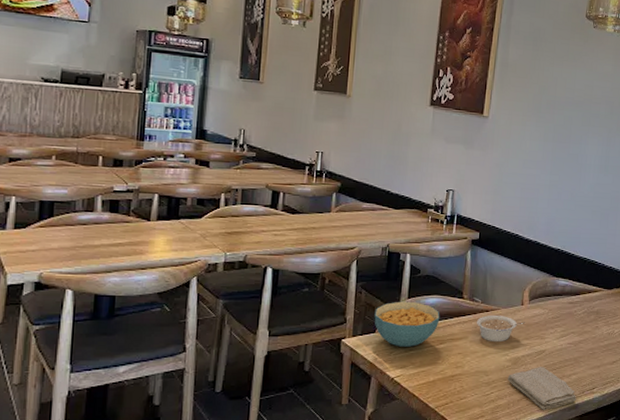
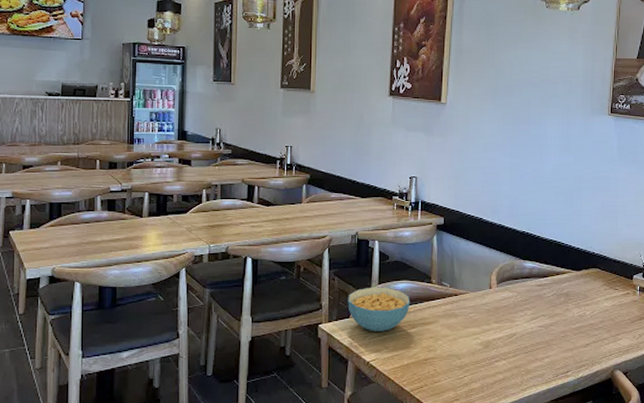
legume: present [476,315,525,342] -> none [445,299,494,326]
washcloth: present [507,367,577,411] -> none [480,350,551,395]

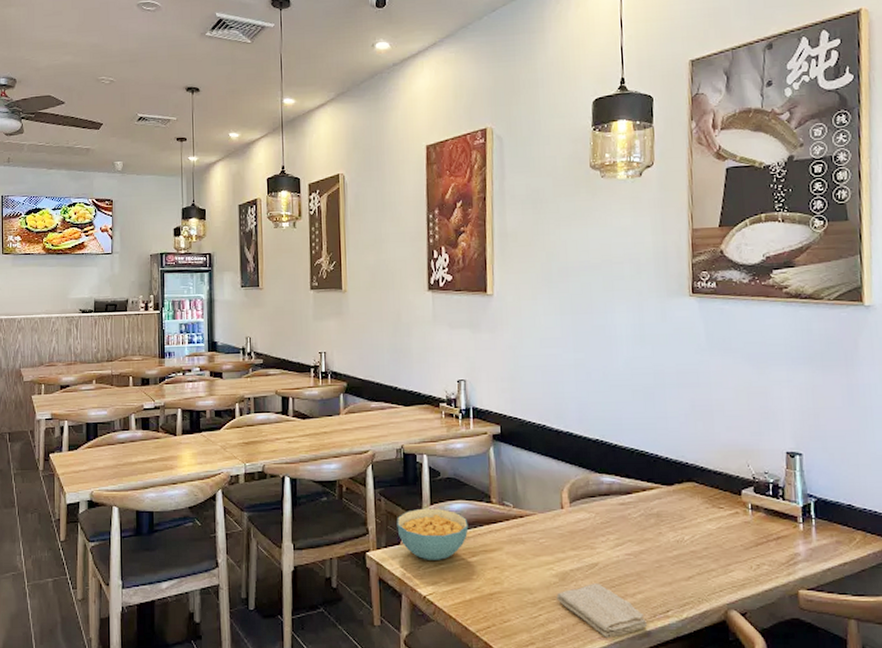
washcloth: none [480,350,551,395] -> present [557,583,648,639]

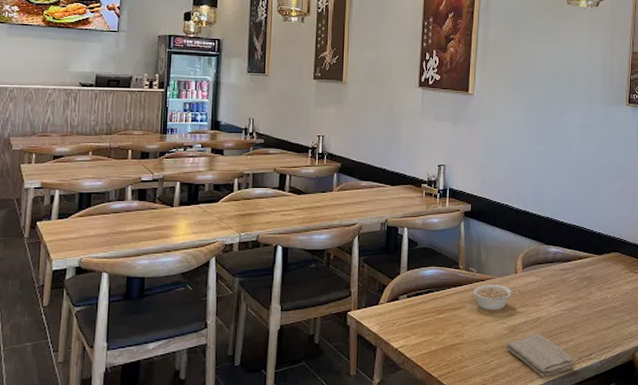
cereal bowl: present [397,508,469,560] -> none [376,273,438,318]
legume: none [510,522,568,554] -> present [472,284,520,311]

